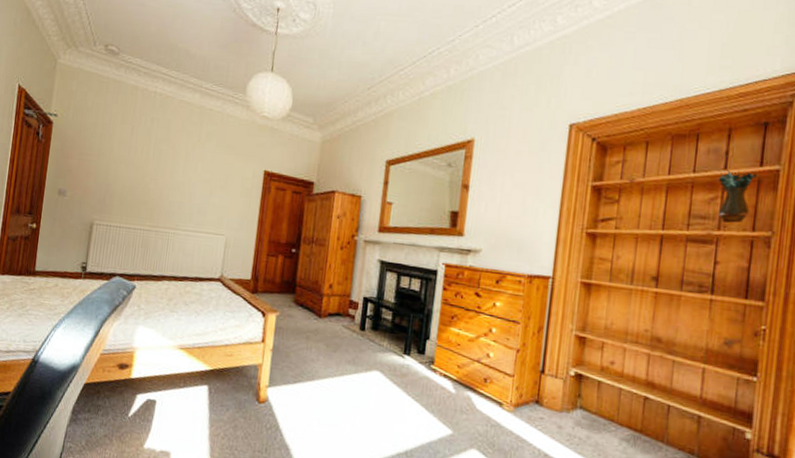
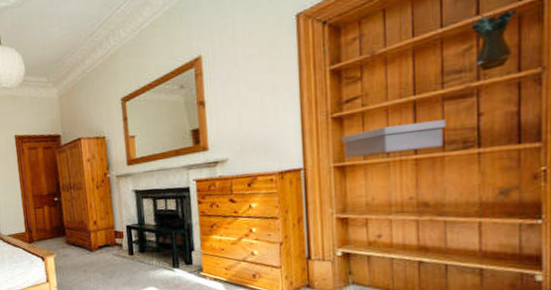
decorative box: none [591,253,687,286] -> present [341,119,446,159]

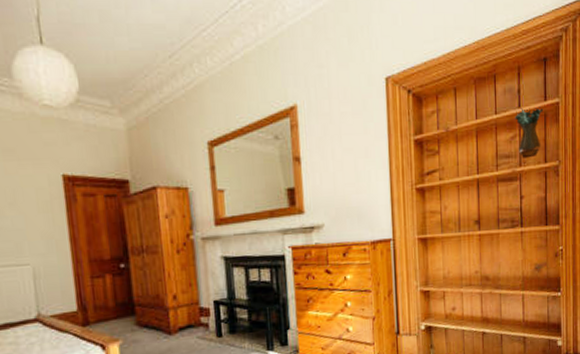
decorative box: present [341,119,446,159] -> none [424,199,500,231]

